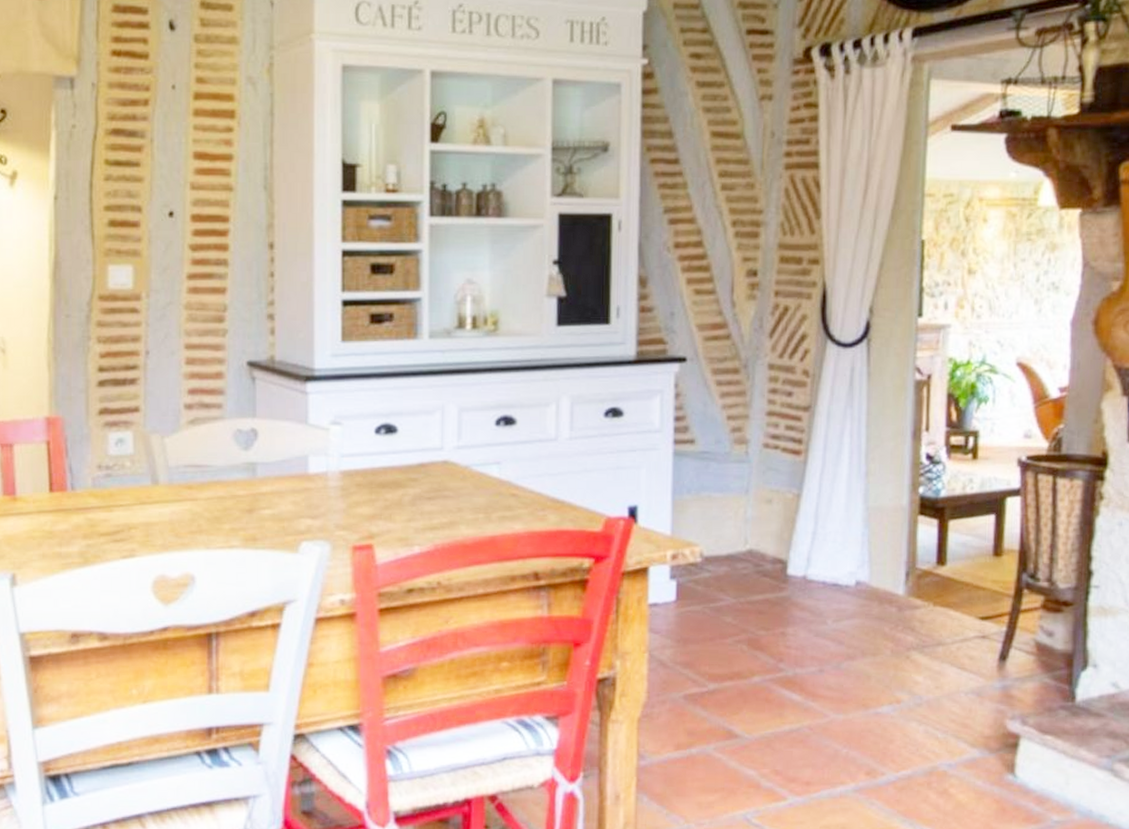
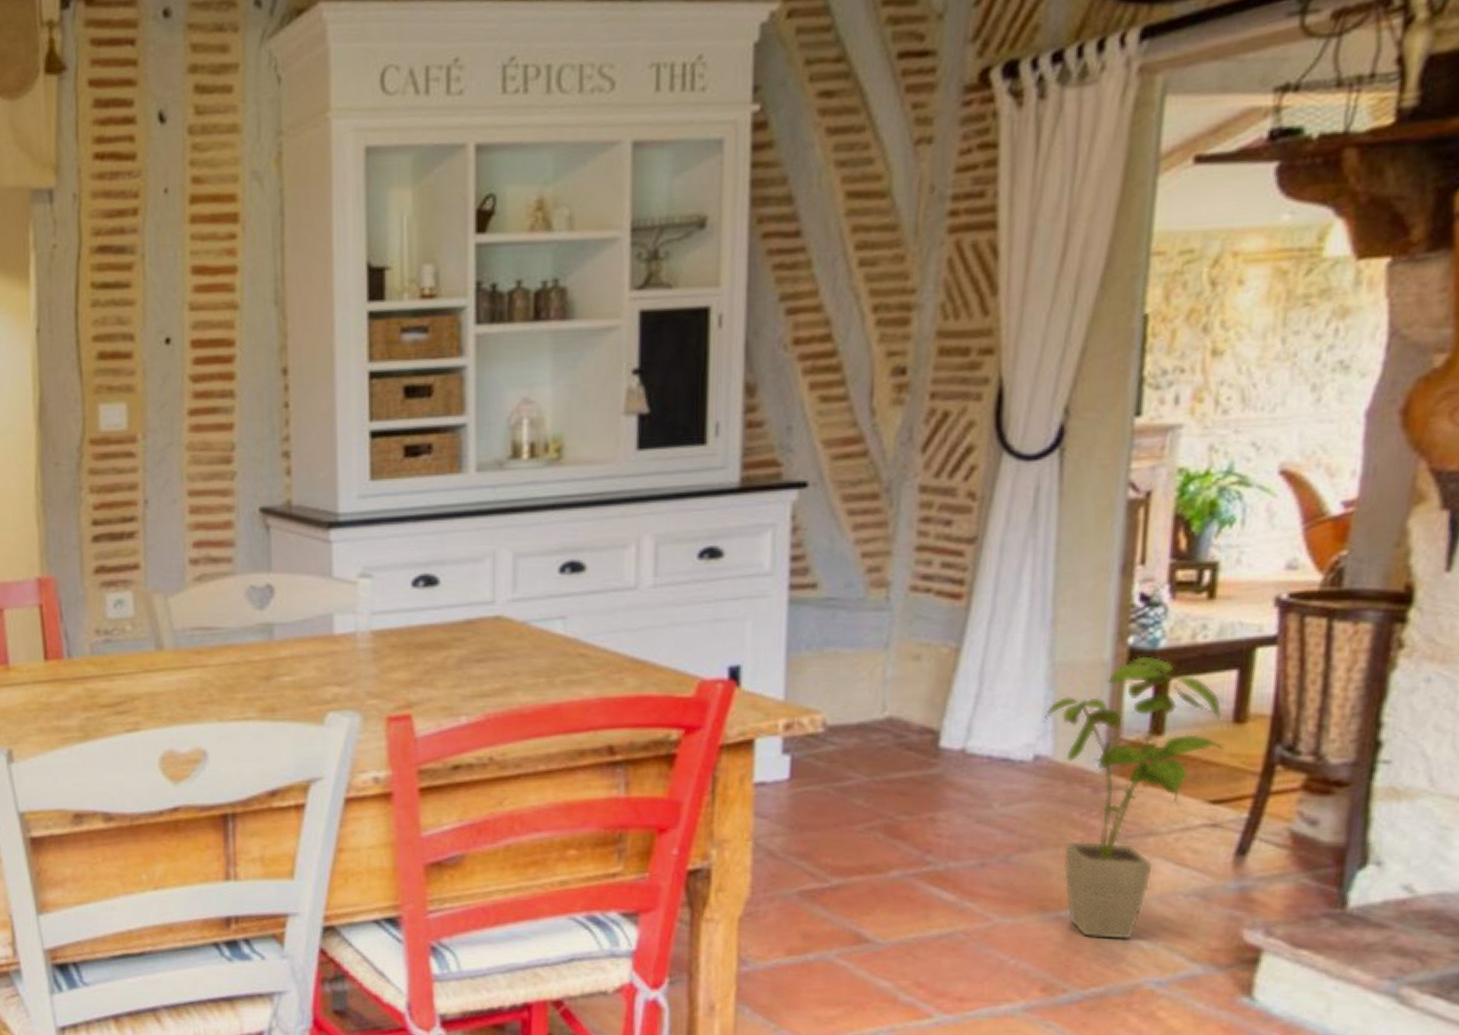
house plant: none [861,502,987,730] -> present [1043,656,1223,939]

